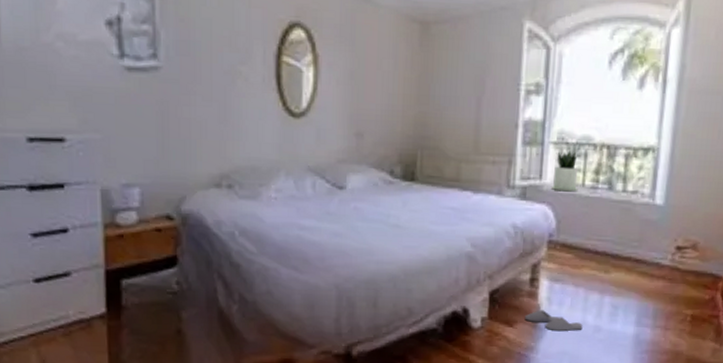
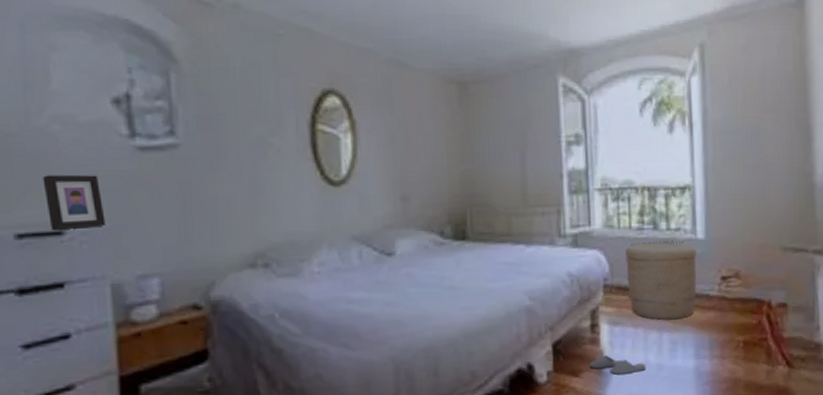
picture frame: none [49,87,98,138] -> present [42,174,106,230]
planter: present [550,151,578,192] -> none [600,196,626,236]
basket: none [573,202,652,284] -> present [625,242,697,320]

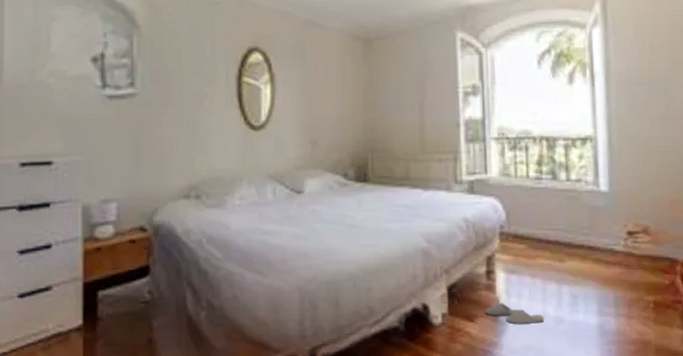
picture frame: present [42,174,106,230] -> none [41,117,81,160]
basket: present [625,242,697,320] -> none [523,192,600,273]

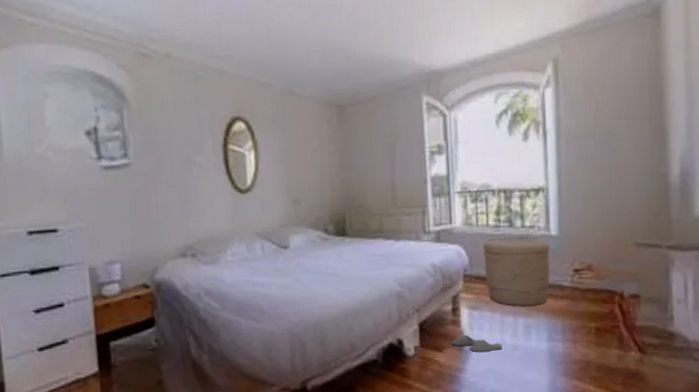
basket: none [523,192,600,273] -> present [483,238,550,307]

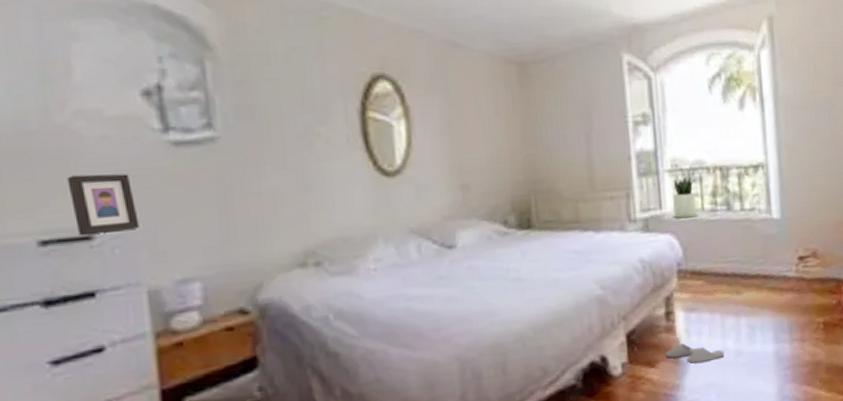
picture frame: none [43,188,84,228] -> present [67,173,140,235]
planter: none [460,198,484,233] -> present [672,177,699,219]
basket: present [483,238,550,307] -> none [699,223,774,305]

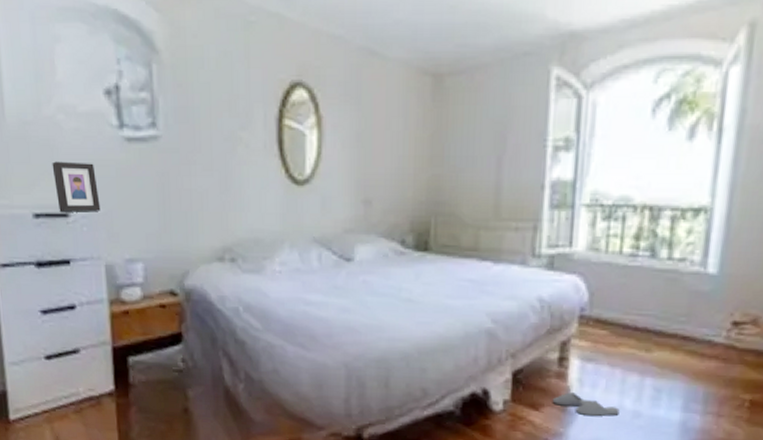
planter: present [672,177,699,219] -> none [582,214,615,261]

